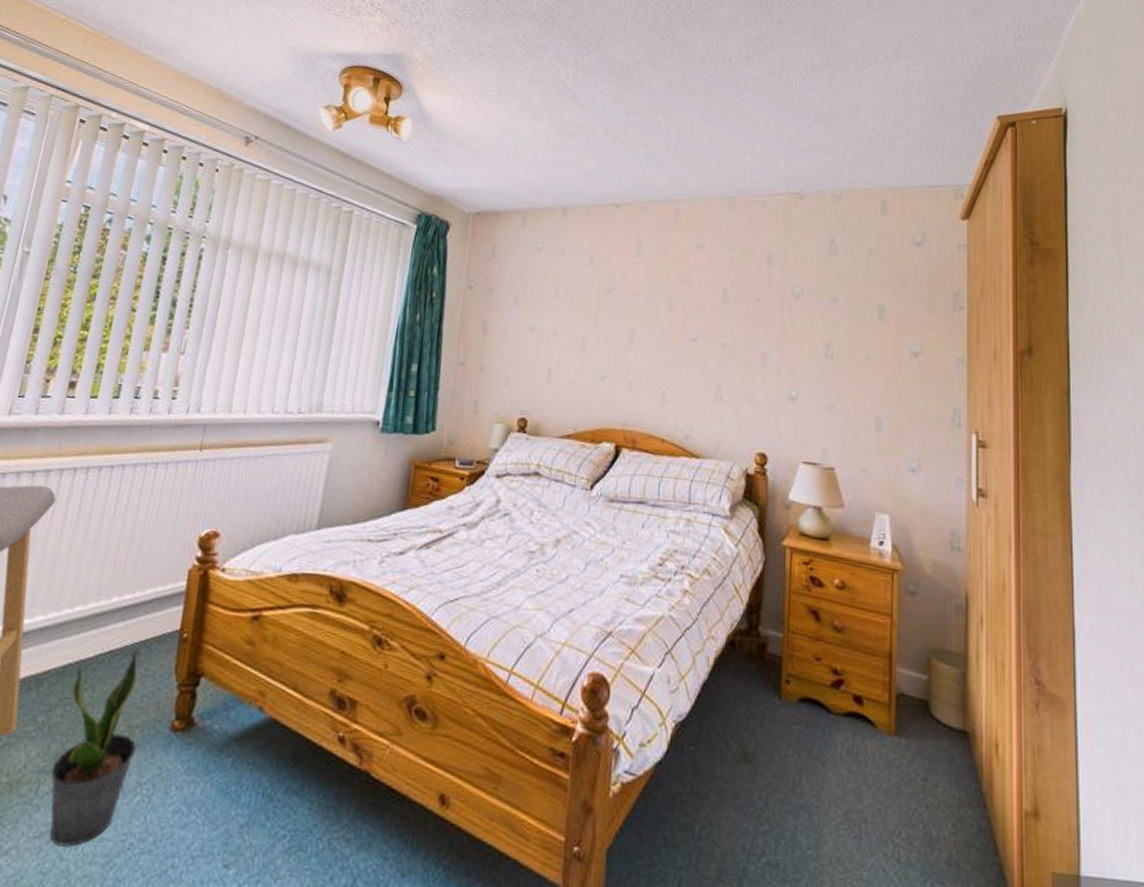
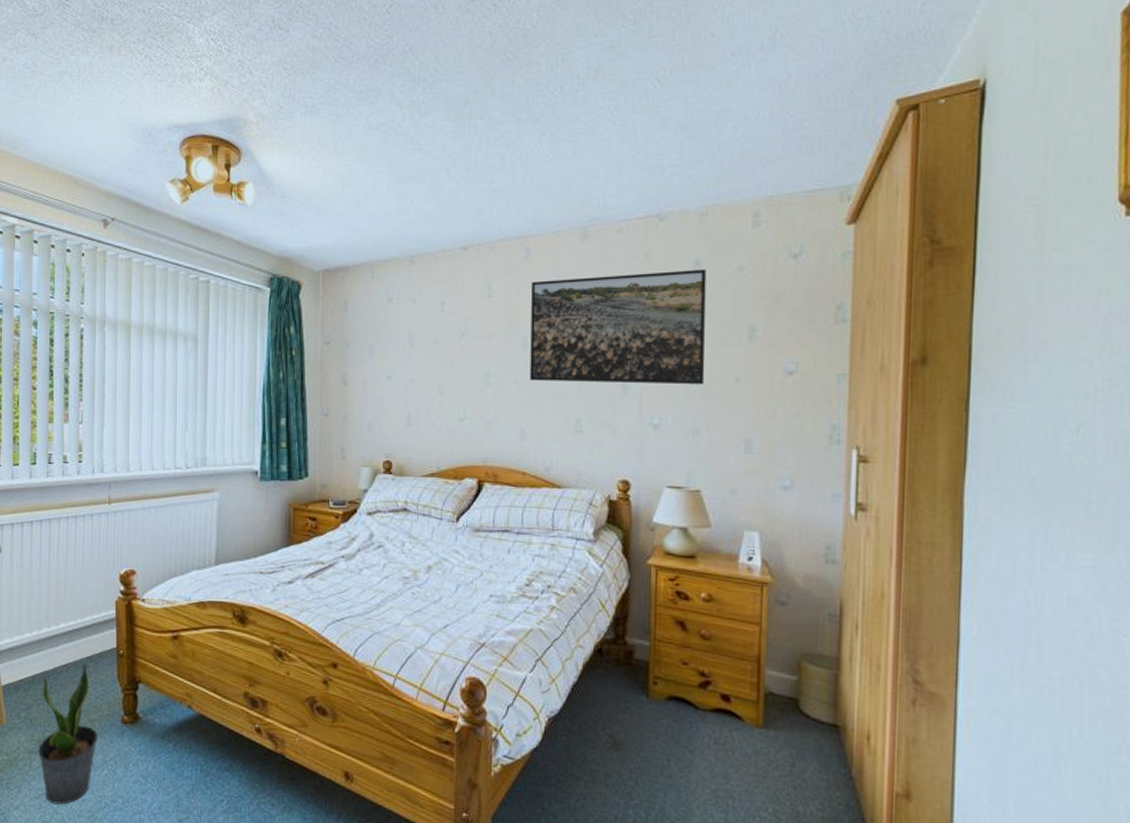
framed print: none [673,244,841,359] -> present [530,268,706,384]

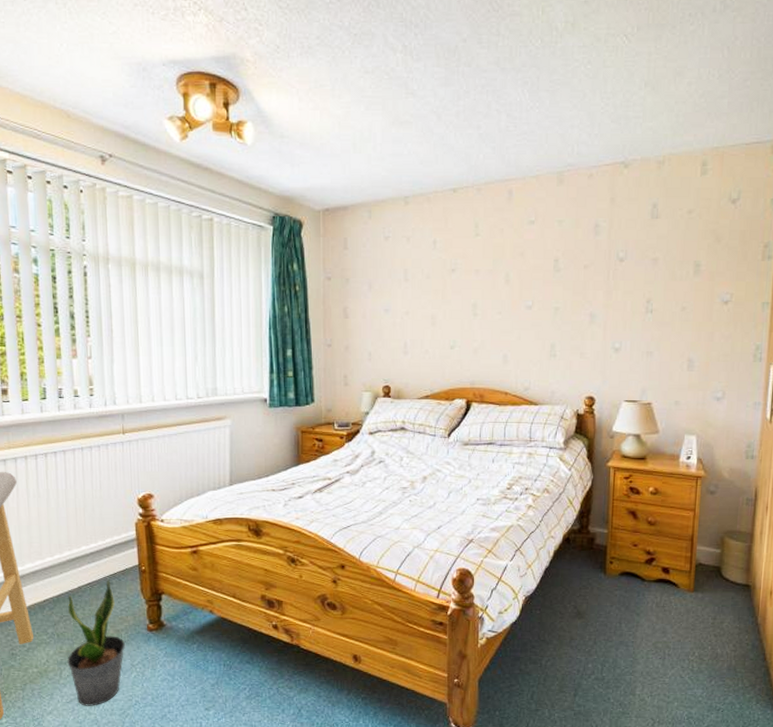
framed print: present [530,268,706,384] -> none [511,211,662,313]

